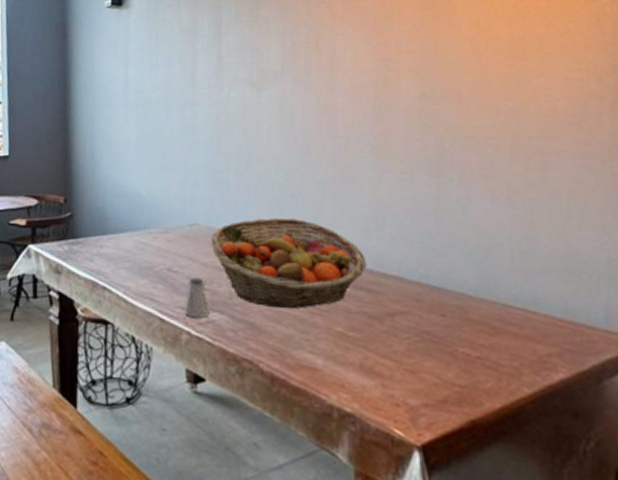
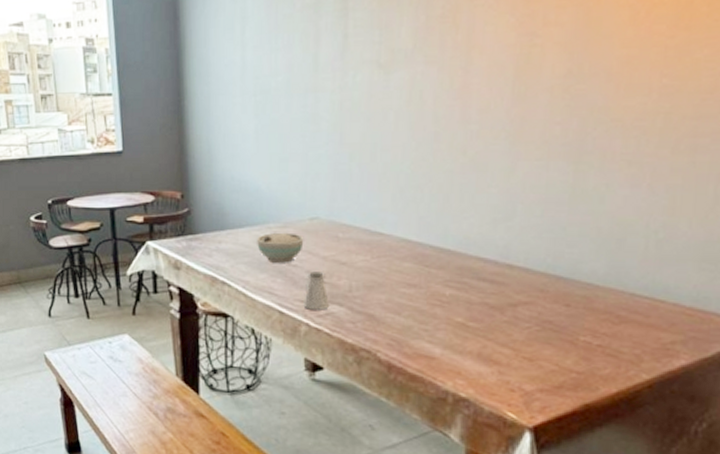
bowl: none [138,238,184,269] -> present [257,232,304,263]
fruit basket: present [211,218,367,309] -> none [331,210,493,301]

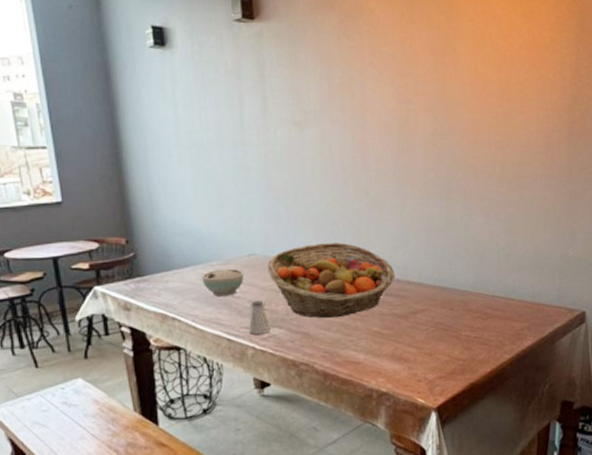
fruit basket: none [331,210,493,301] -> present [267,242,396,319]

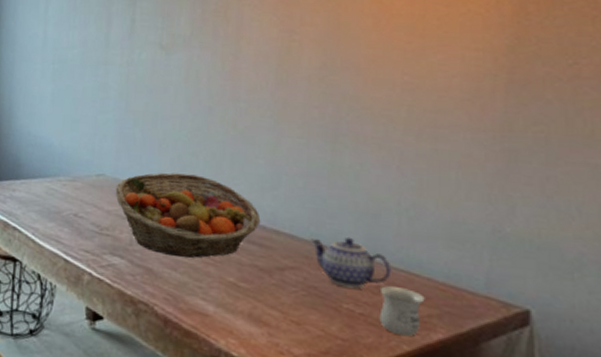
bowl: present [202,268,244,296] -> none [47,185,91,214]
saltshaker: present [248,300,271,335] -> none [87,224,111,261]
teapot: none [436,277,495,319] -> present [311,236,392,289]
mug: none [487,311,519,348] -> present [379,285,425,337]

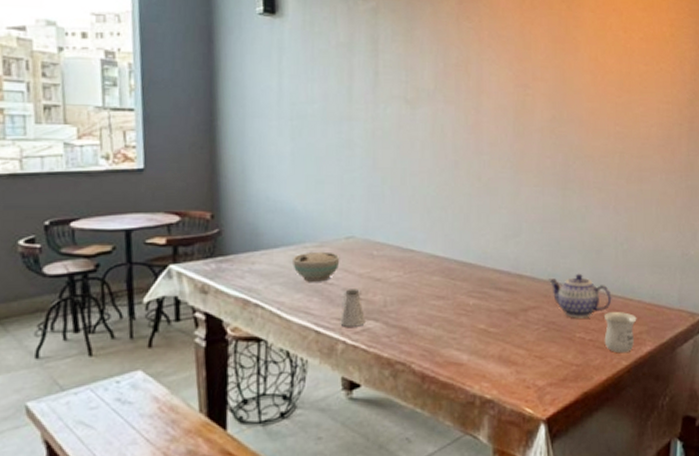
bowl: none [47,185,91,214] -> present [293,251,340,282]
saltshaker: none [87,224,111,261] -> present [340,289,365,327]
fruit basket: present [115,173,261,258] -> none [366,229,506,312]

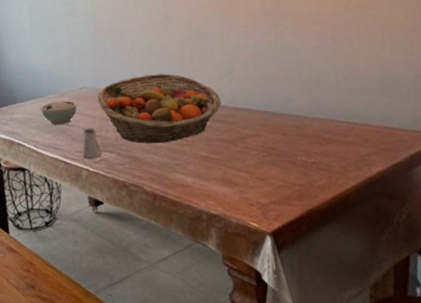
fruit basket: none [366,229,506,312] -> present [97,73,222,144]
teapot: present [549,273,612,318] -> none [265,102,335,144]
mug: present [603,312,637,354] -> none [326,135,364,174]

